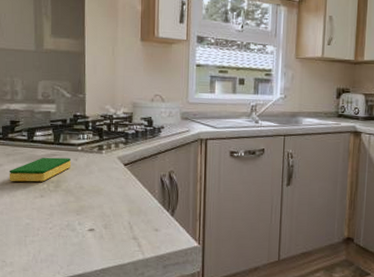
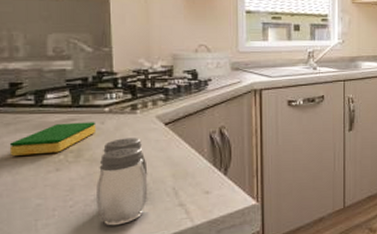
salt and pepper shaker: none [69,174,109,250] -> present [95,138,148,226]

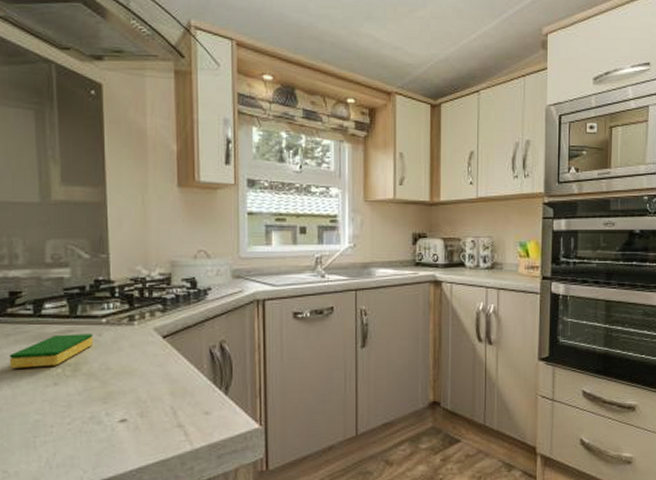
salt and pepper shaker: present [95,138,148,226] -> none [93,351,146,446]

